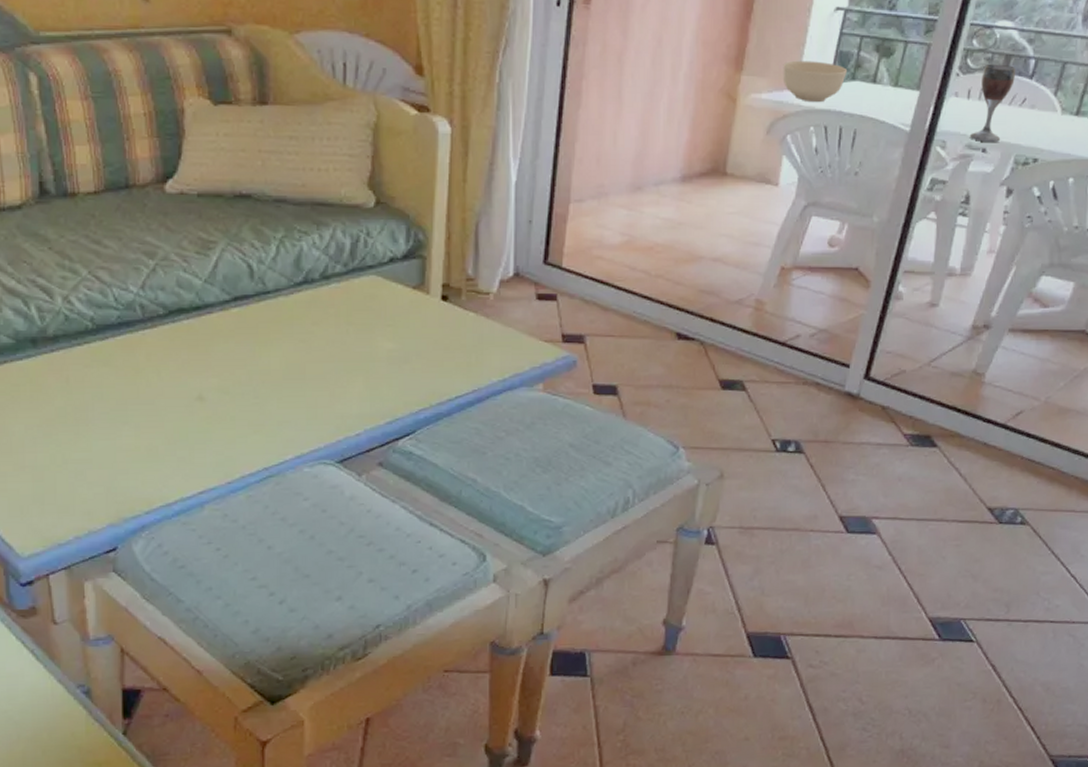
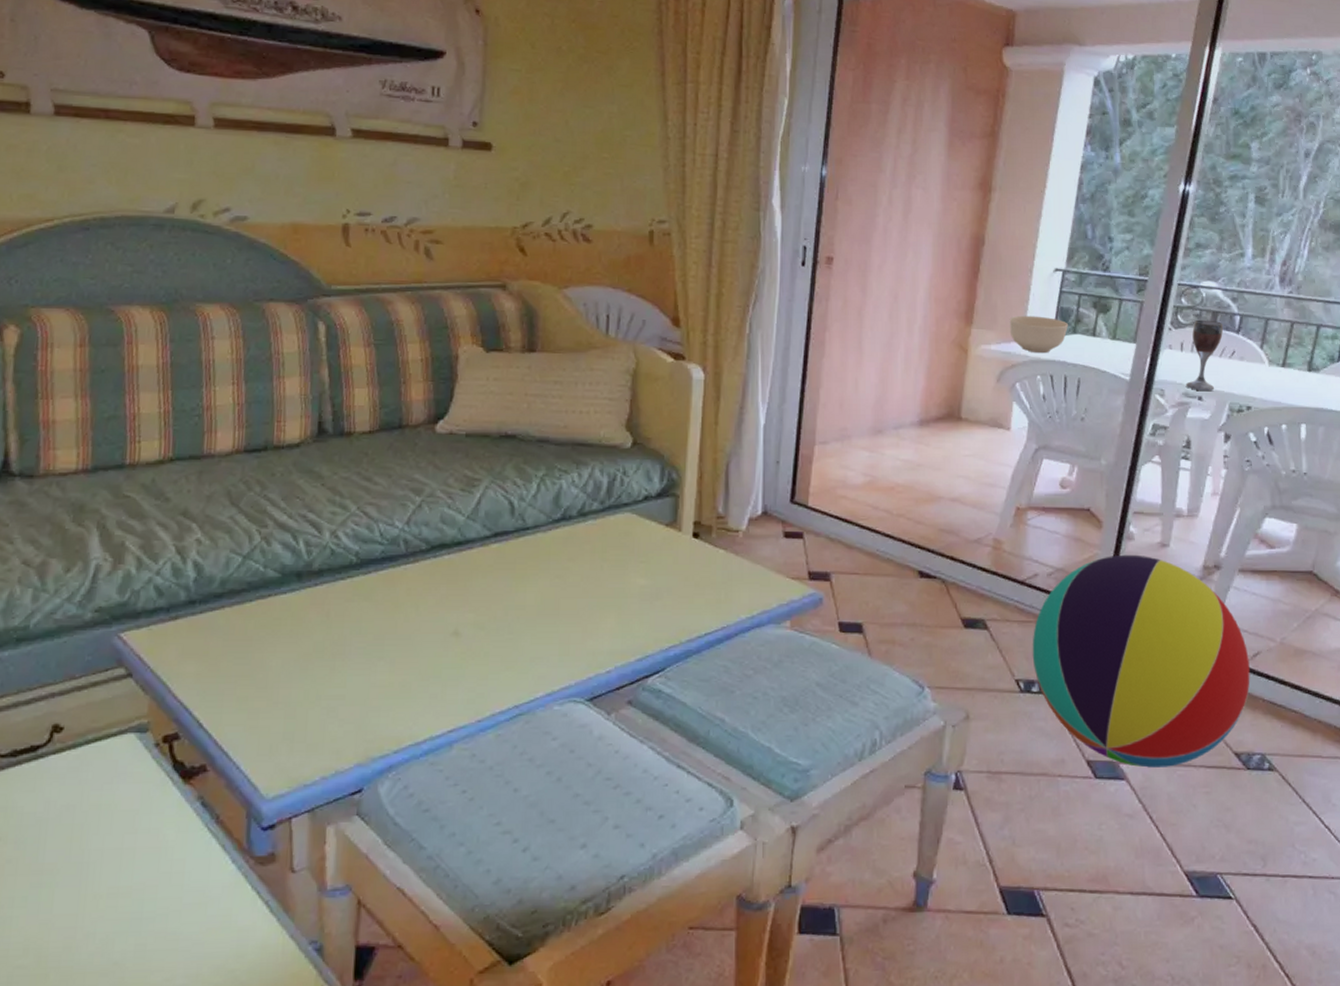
beach ball: none [790,314,1011,523] -> present [1032,554,1250,768]

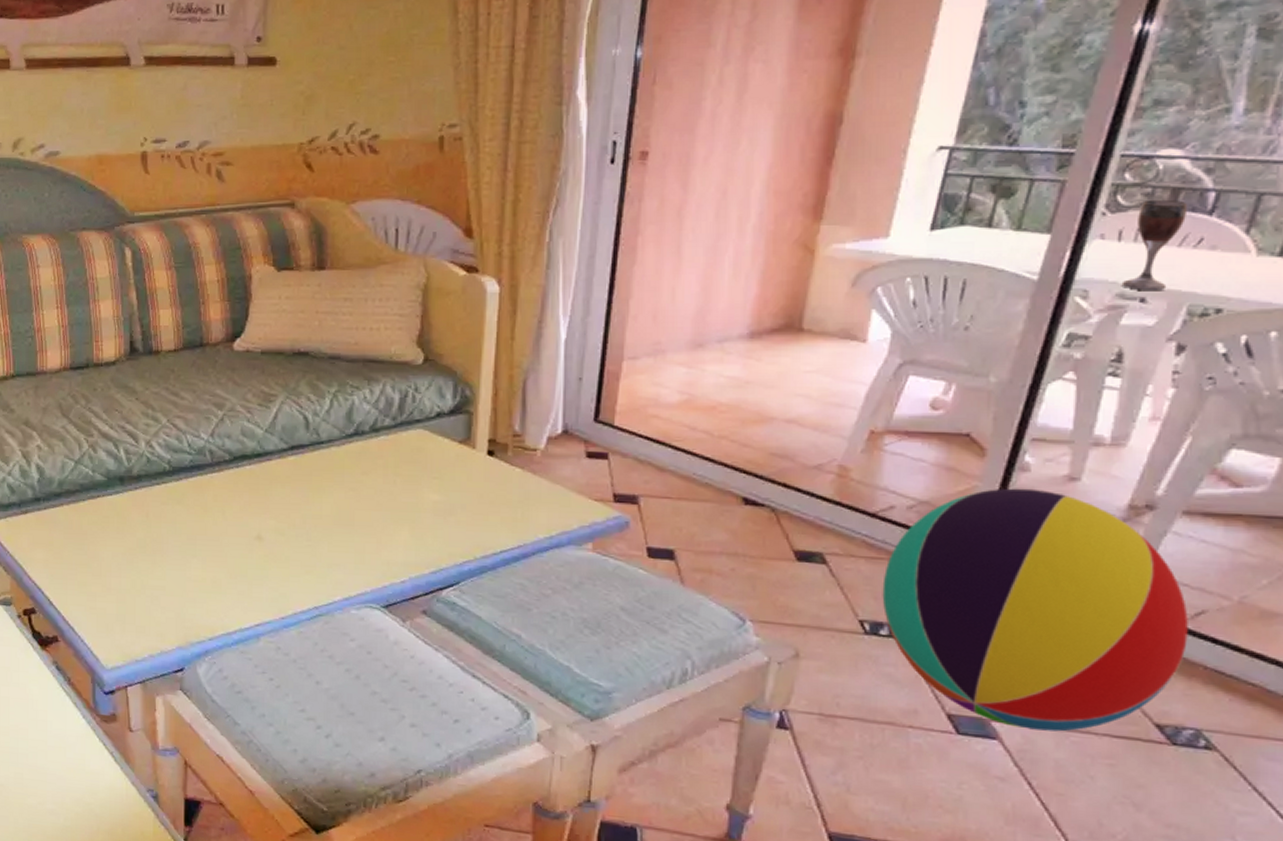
bowl: present [1009,315,1069,354] -> none [871,206,955,251]

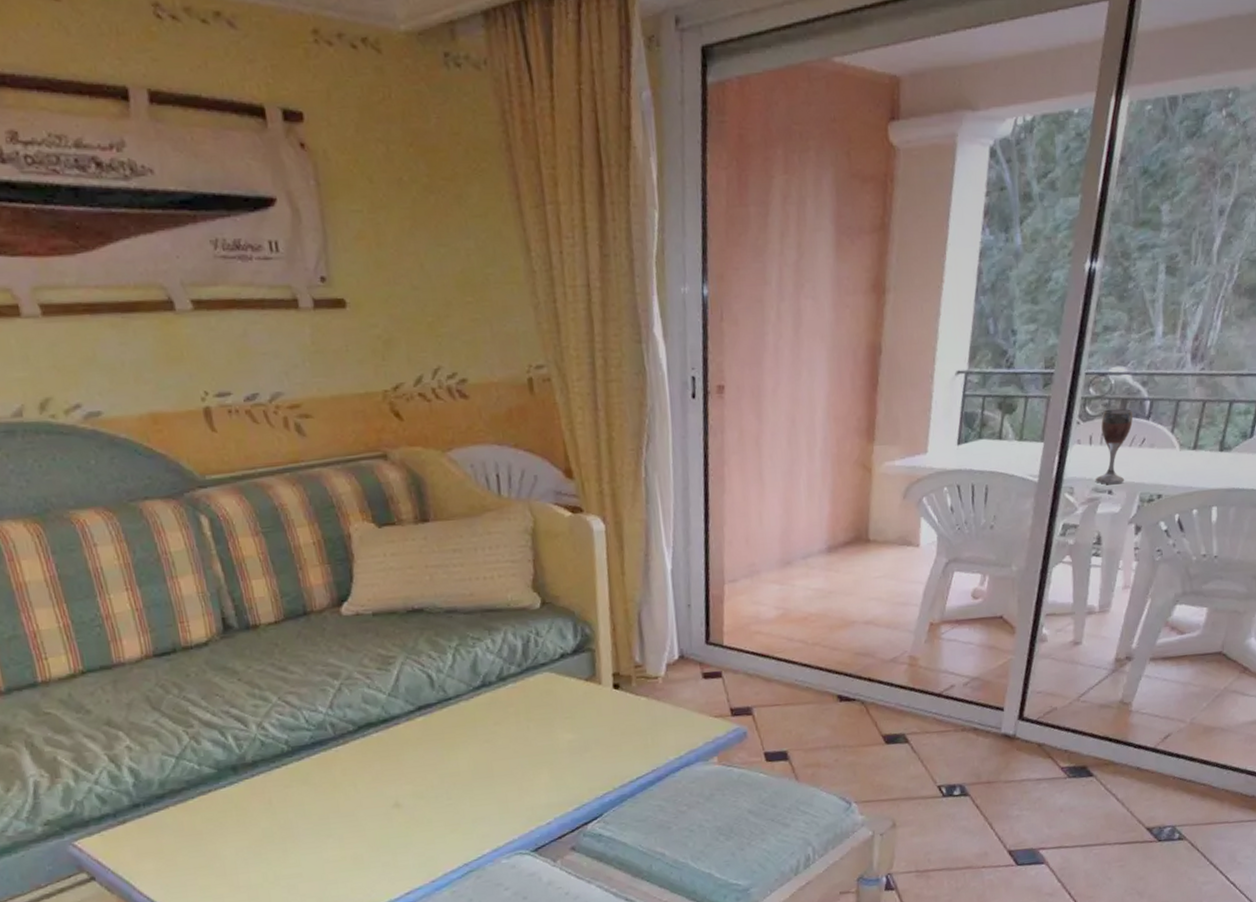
beach ball: present [882,488,1188,732] -> none [951,655,1162,851]

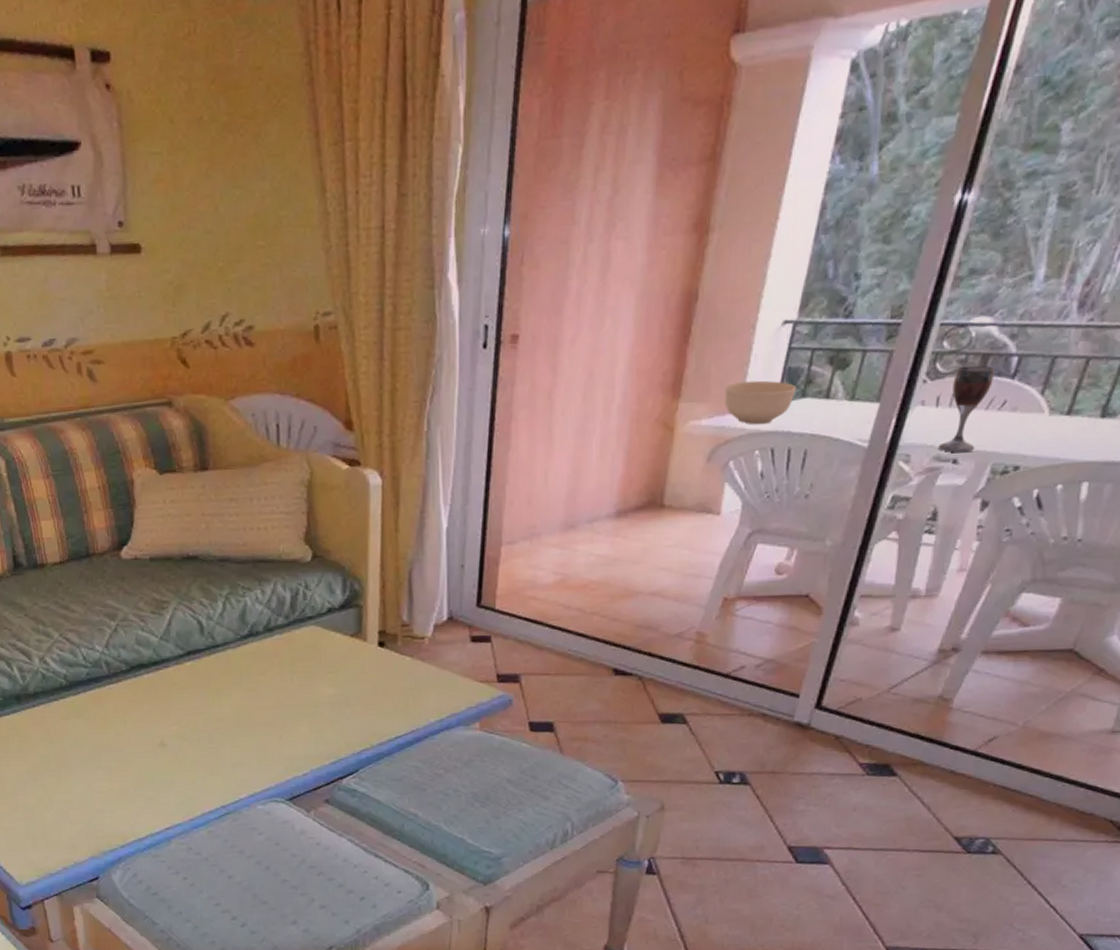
bowl: none [912,424,974,464] -> present [724,380,797,425]

